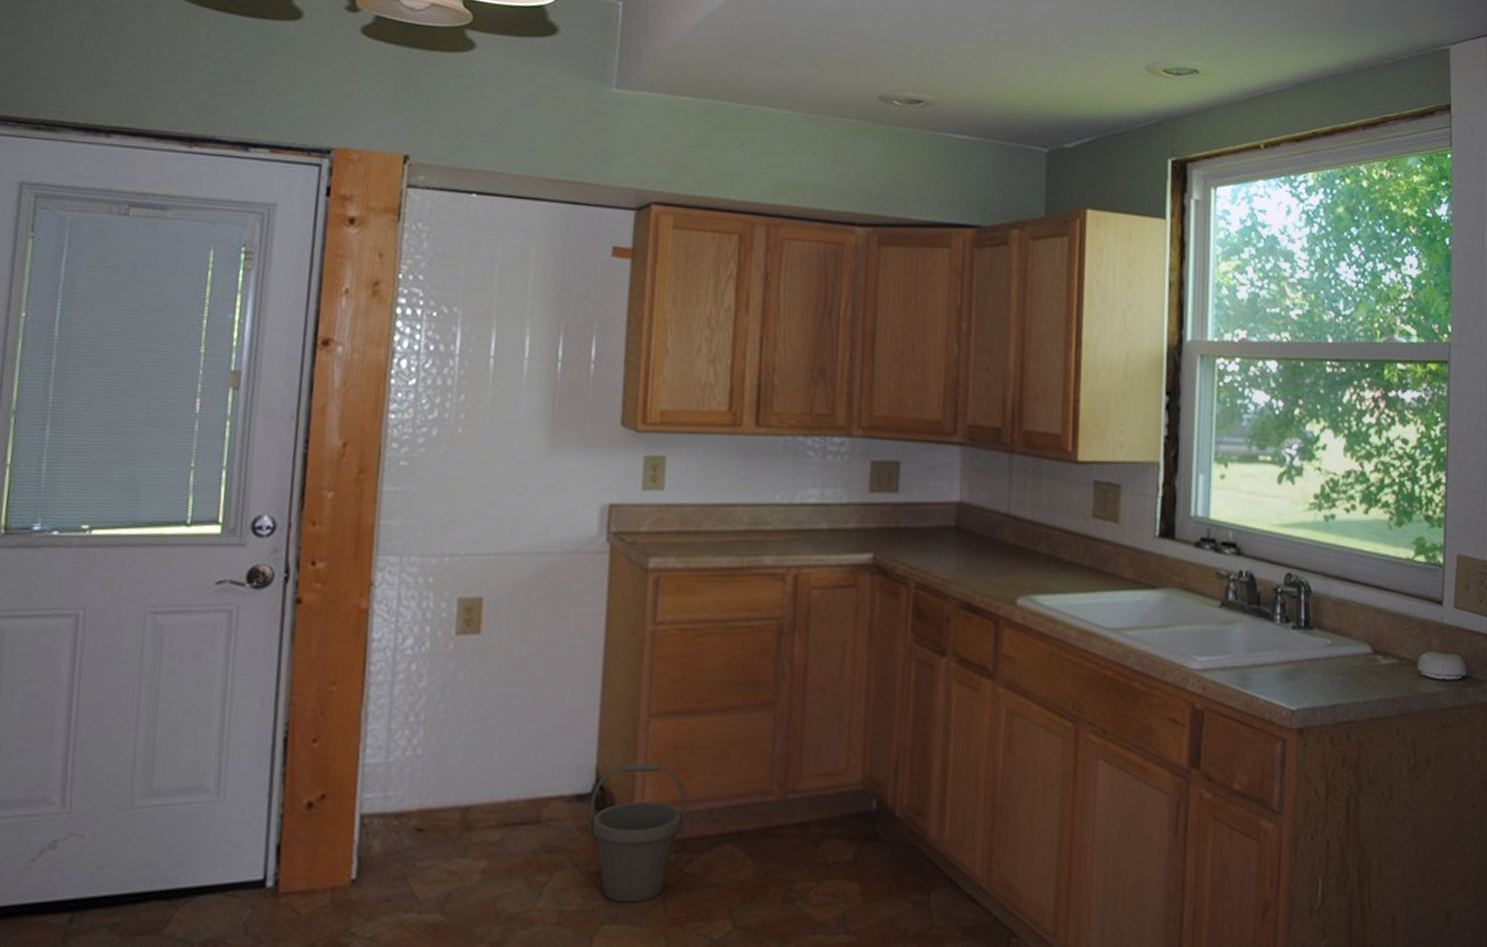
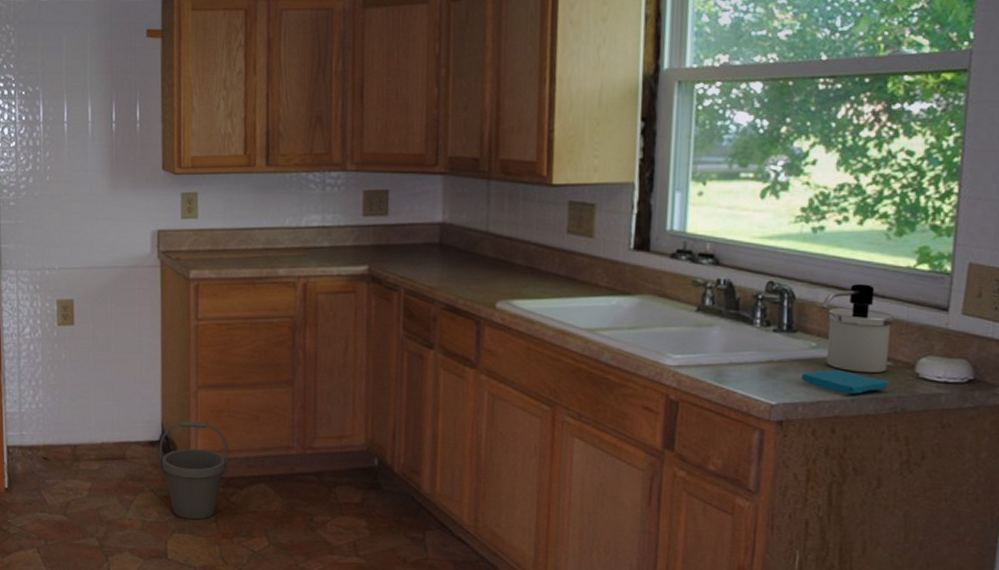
sponge: none [1319,669,1396,695] -> present [801,369,889,394]
soap dispenser: none [1334,576,1397,672] -> present [820,284,893,374]

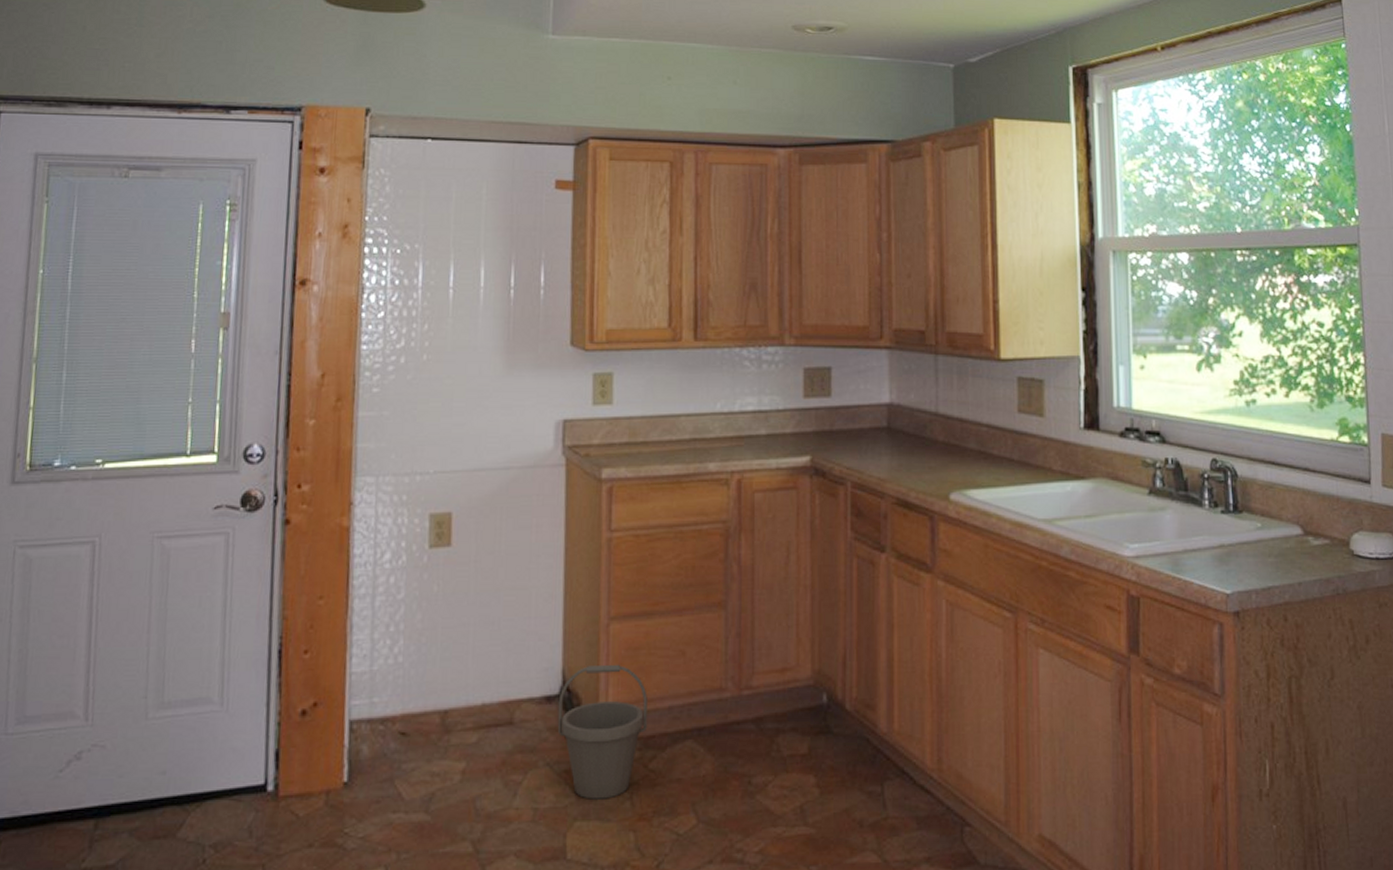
sponge: present [801,369,889,394] -> none [1251,550,1329,577]
soap dispenser: present [820,284,893,374] -> none [1261,459,1326,553]

